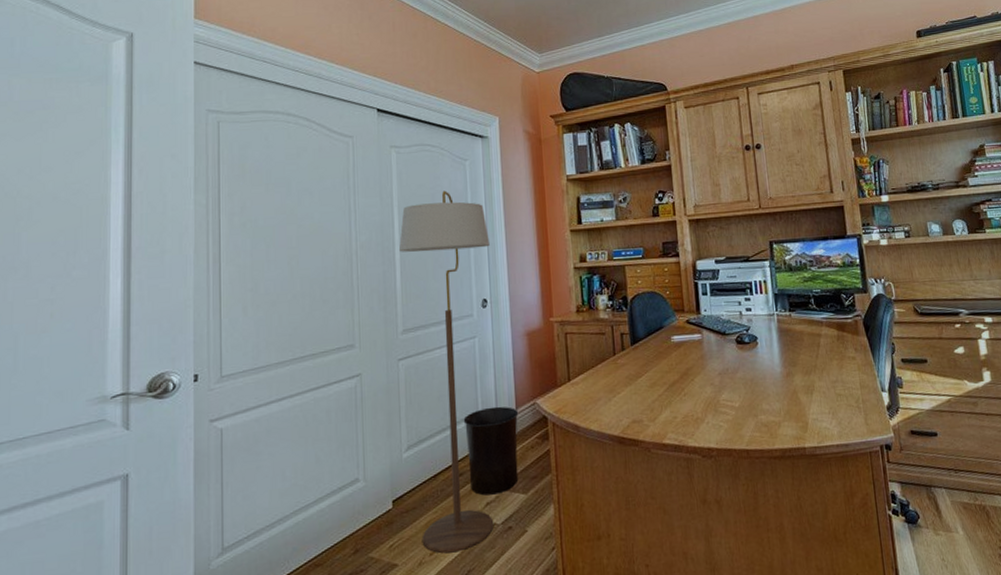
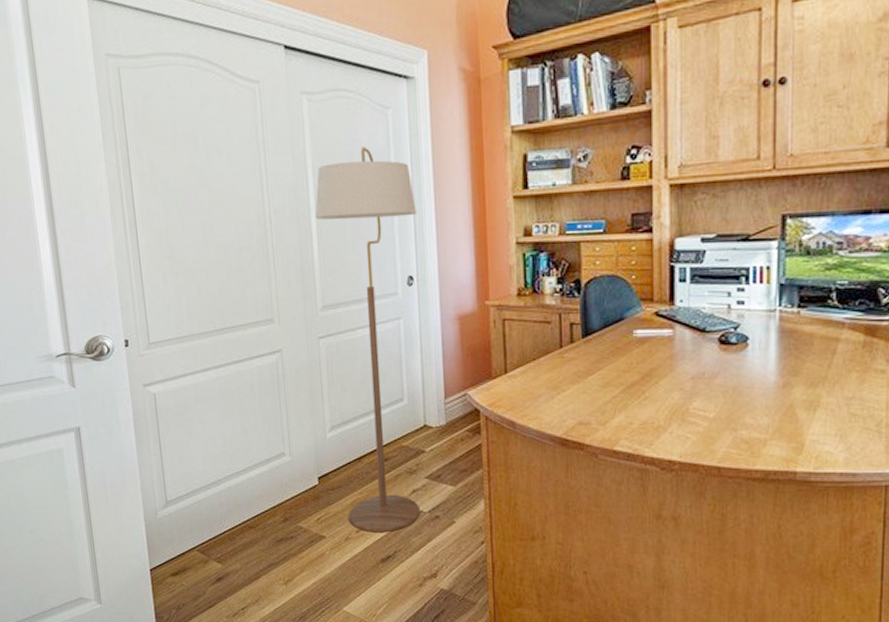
waste bin: present [463,406,519,496] -> none [388,394,448,483]

